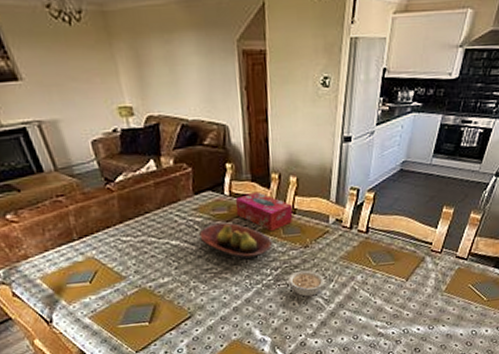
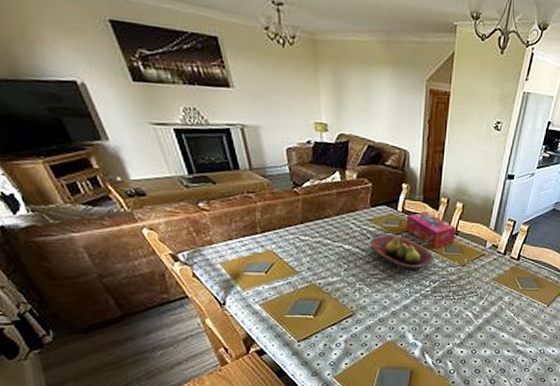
legume: present [288,270,325,297] -> none [444,286,476,310]

